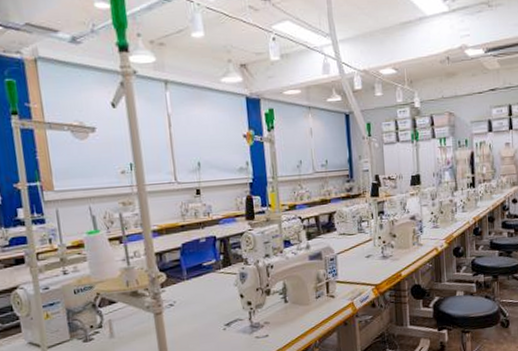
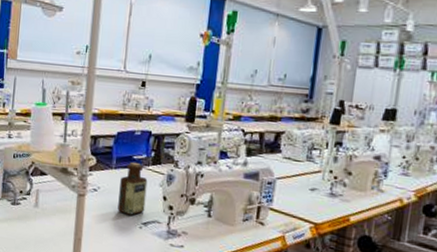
bottle: none [195,268,225,321] -> present [117,162,148,215]

